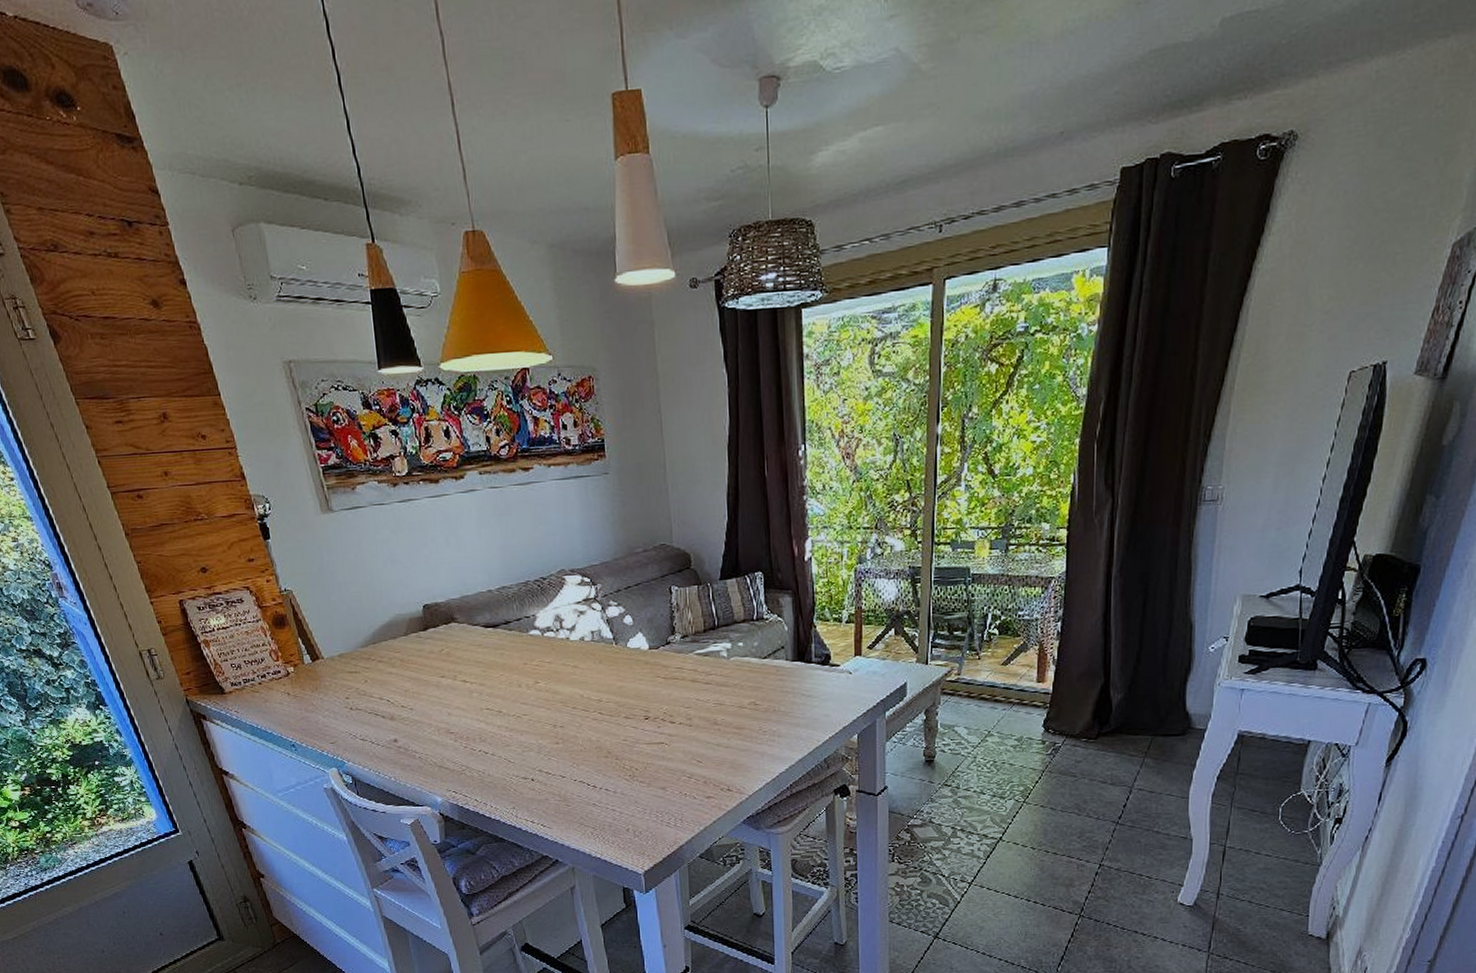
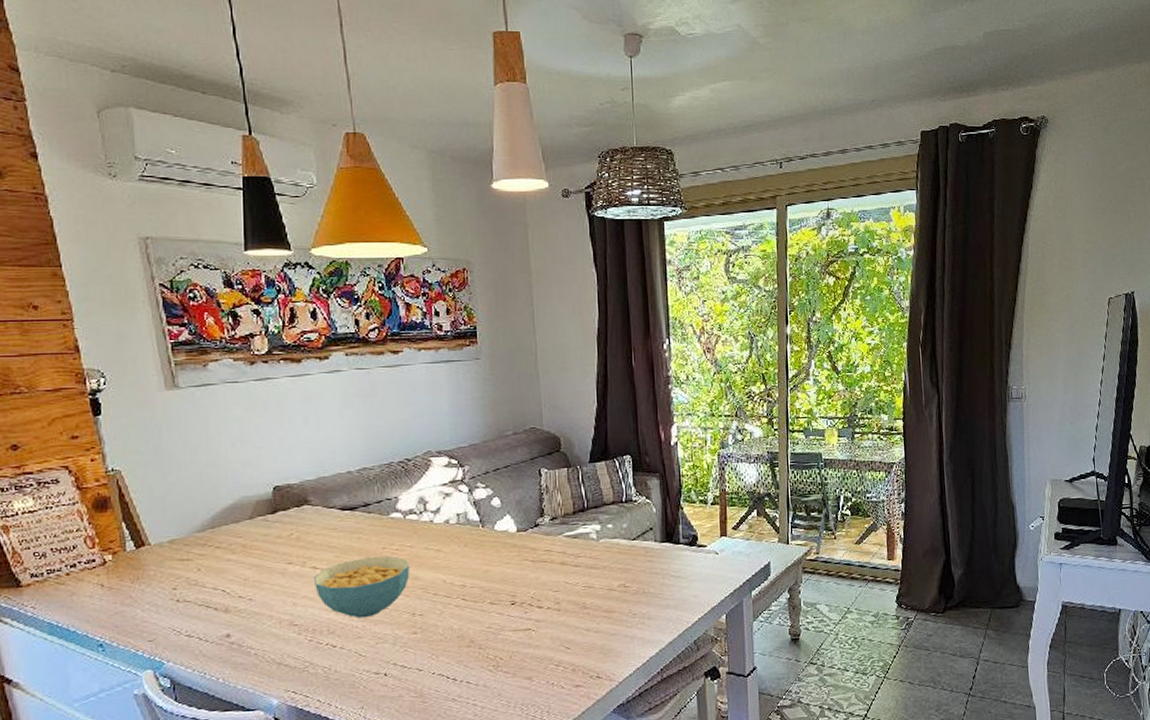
cereal bowl: none [464,672,550,728] -> present [313,556,410,618]

